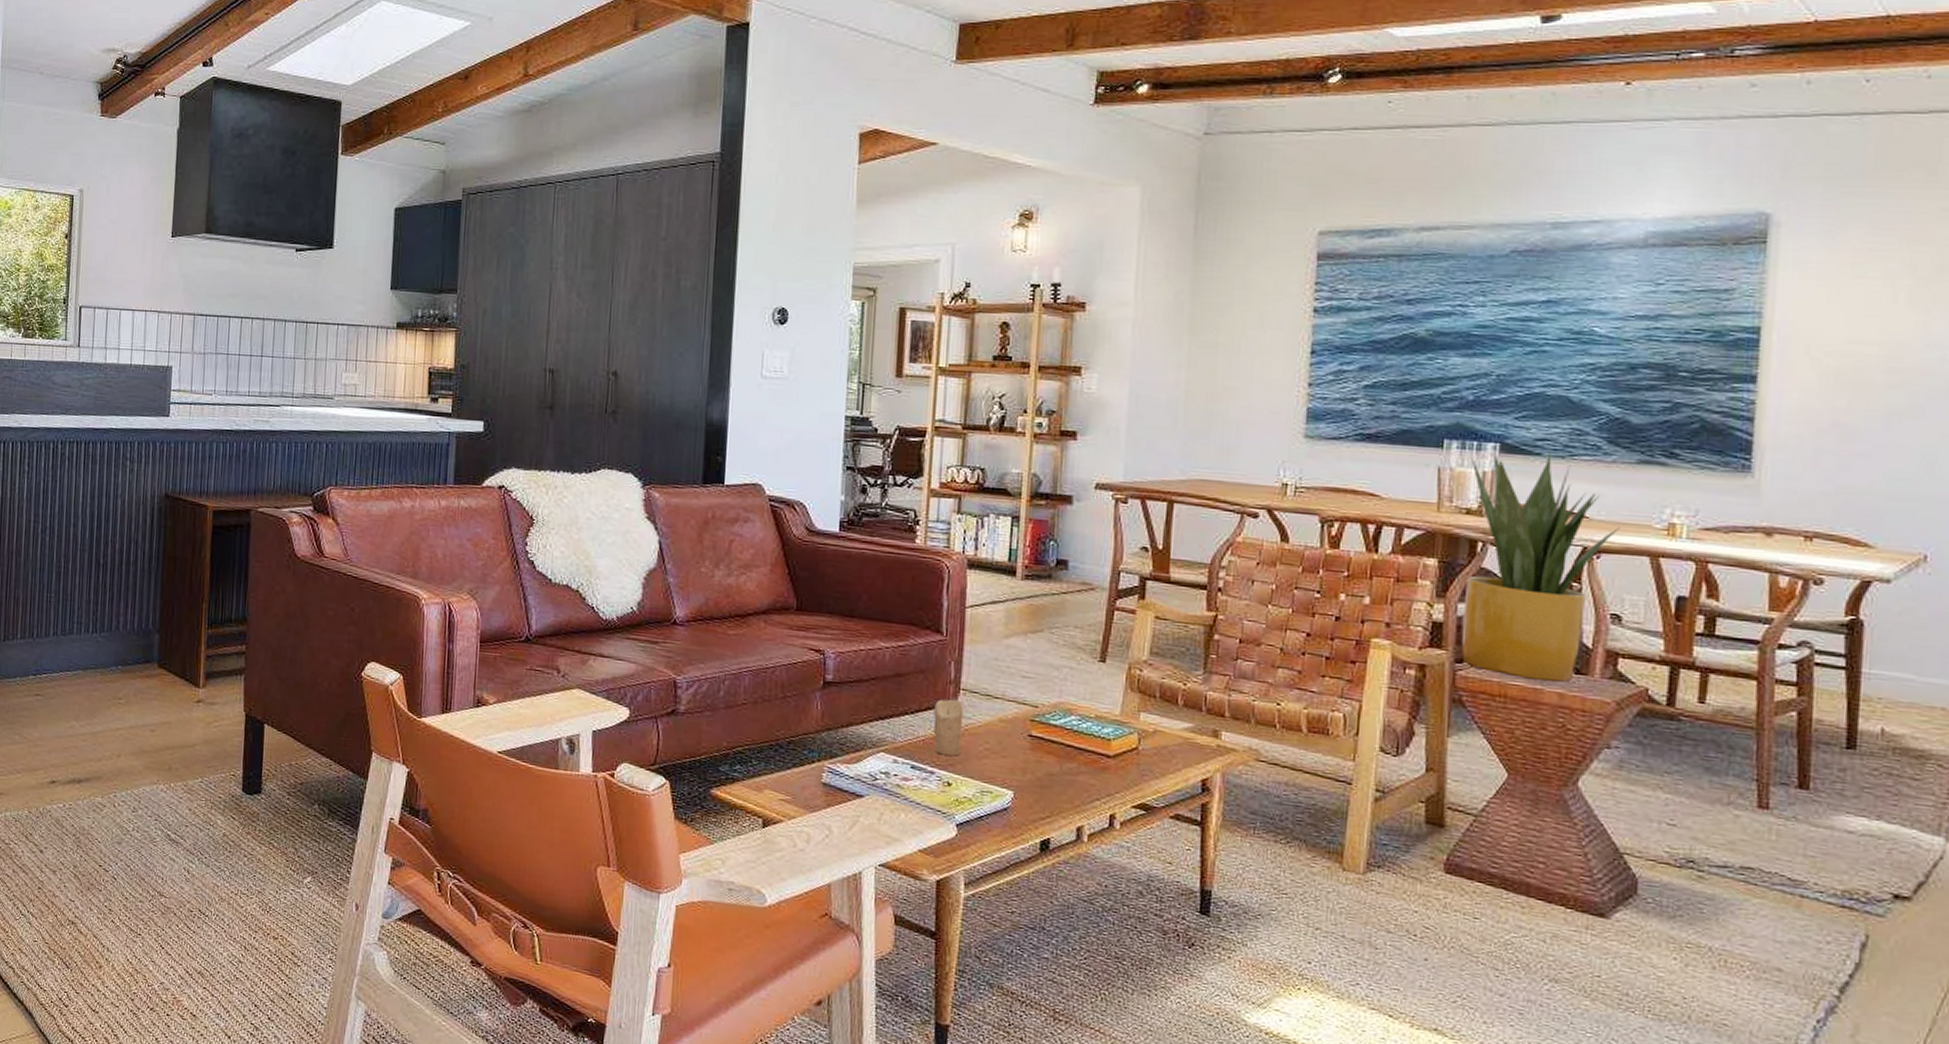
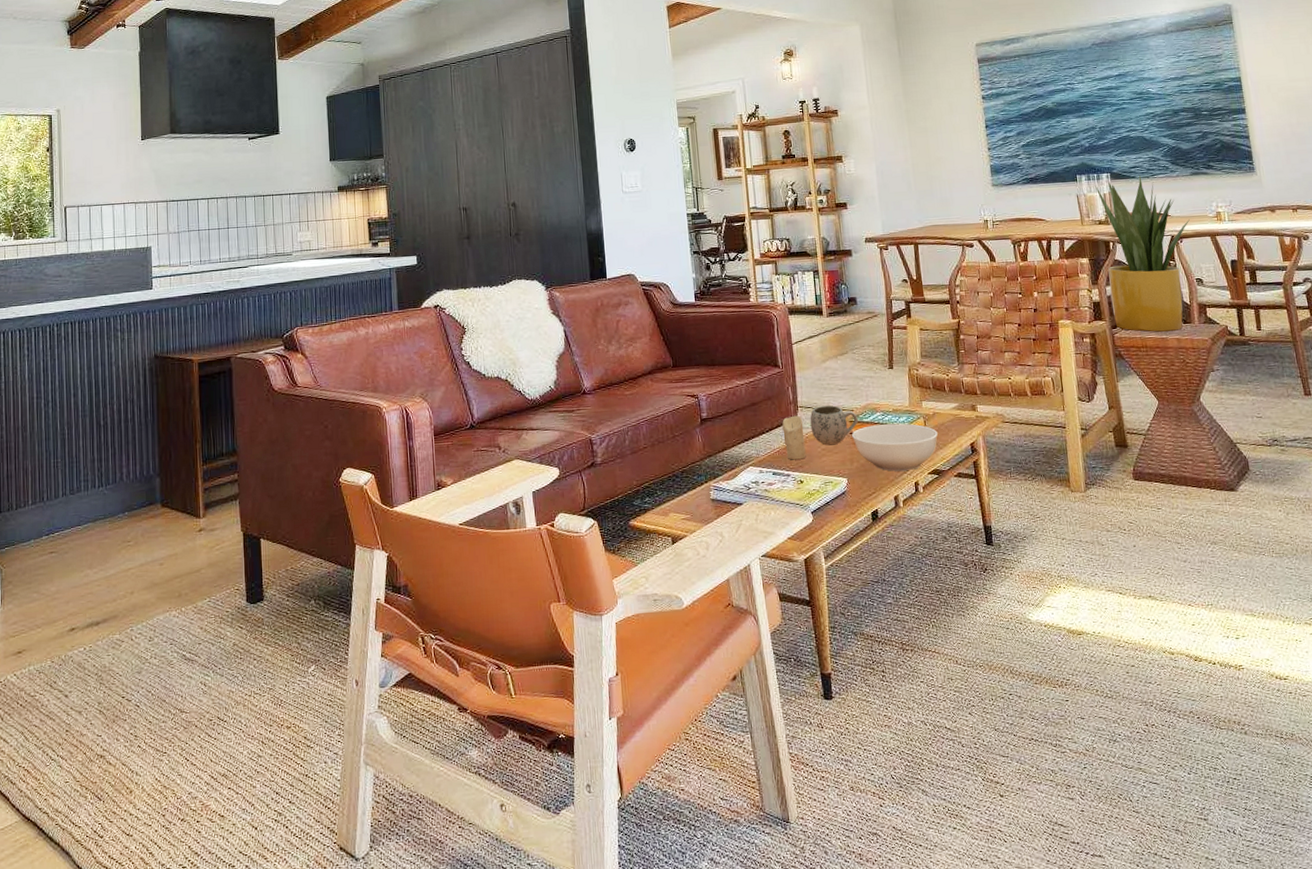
mug: none [973,692,1043,747] -> present [810,405,858,446]
bowl: none [1029,730,1155,798] -> present [851,423,938,471]

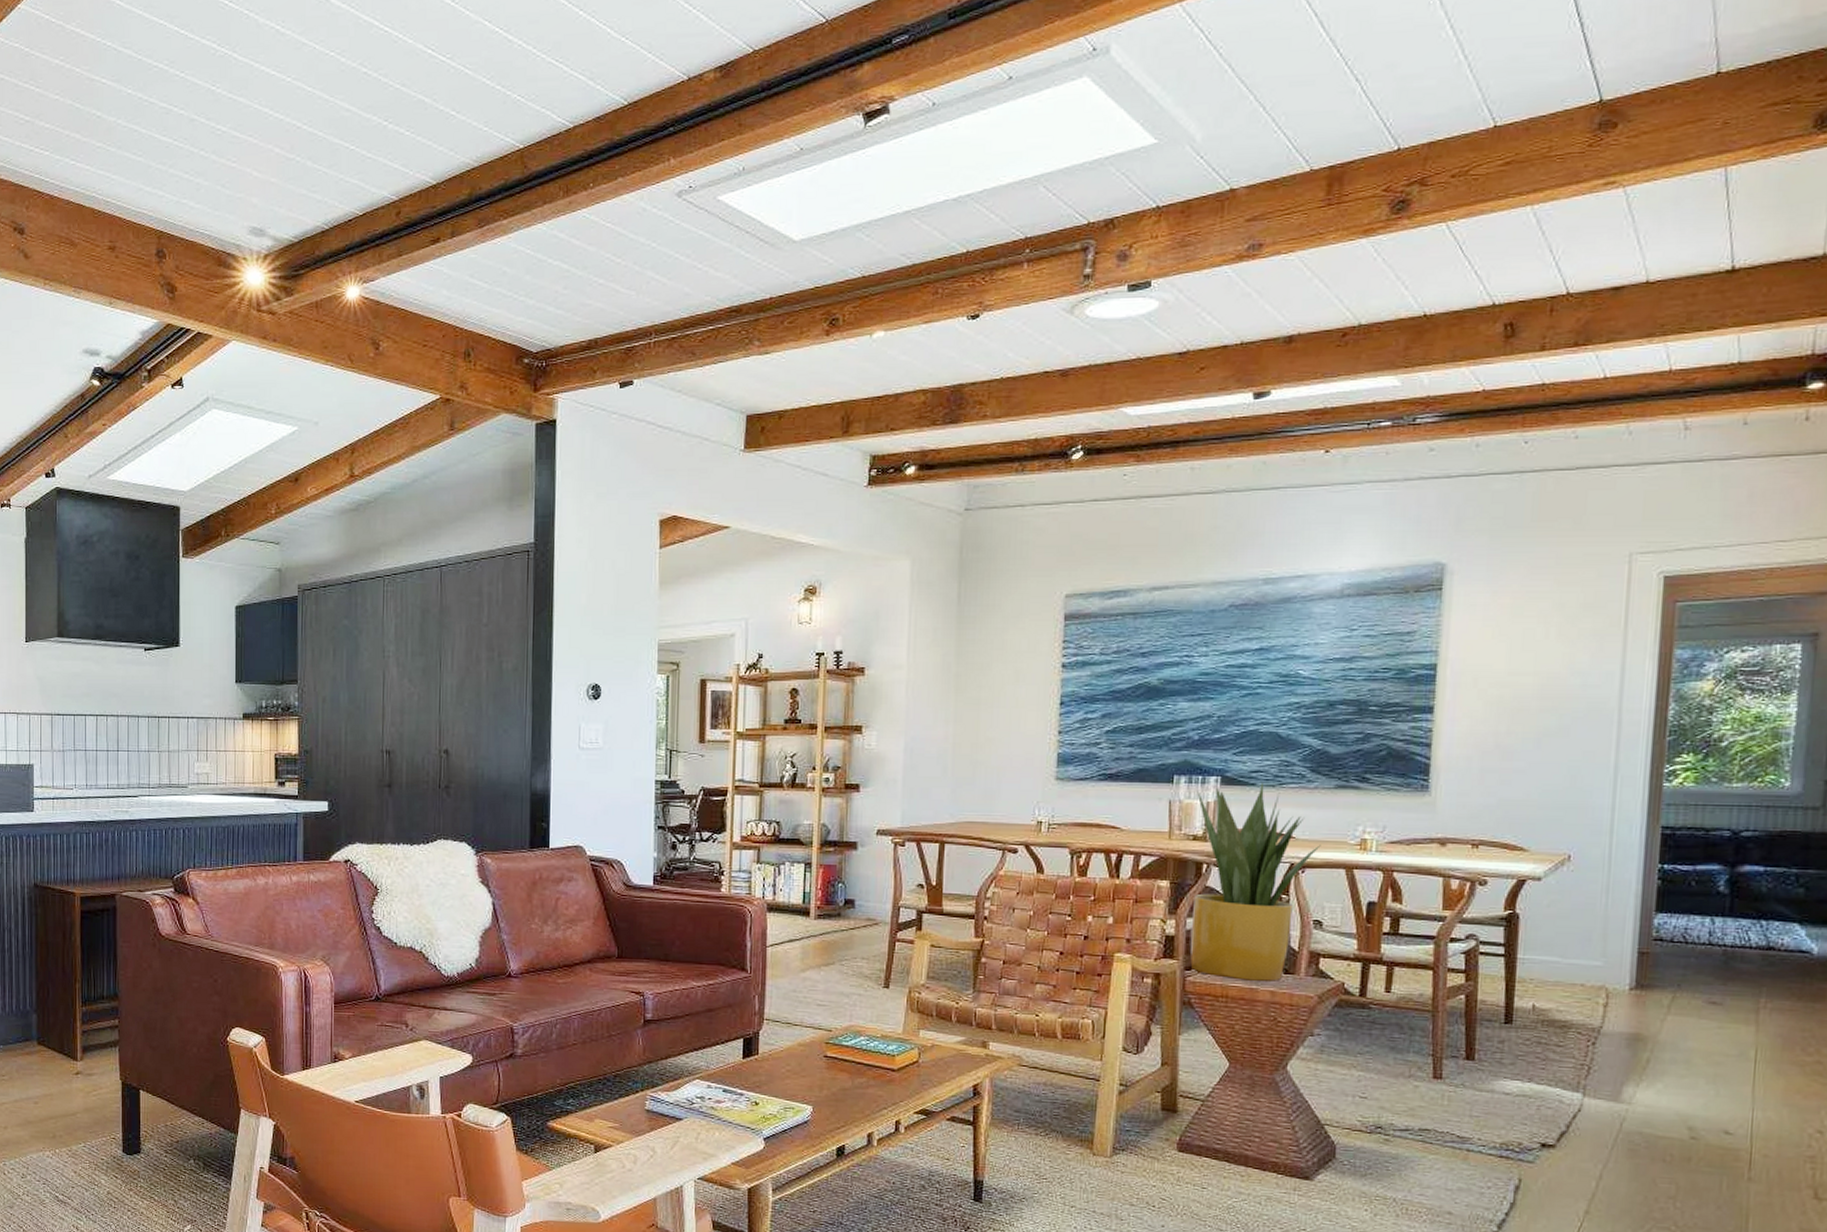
candle: present [782,415,806,460] -> none [741,1028,768,1079]
mug: present [810,405,858,446] -> none [776,1020,836,1067]
bowl: present [851,423,938,471] -> none [825,1050,933,1106]

